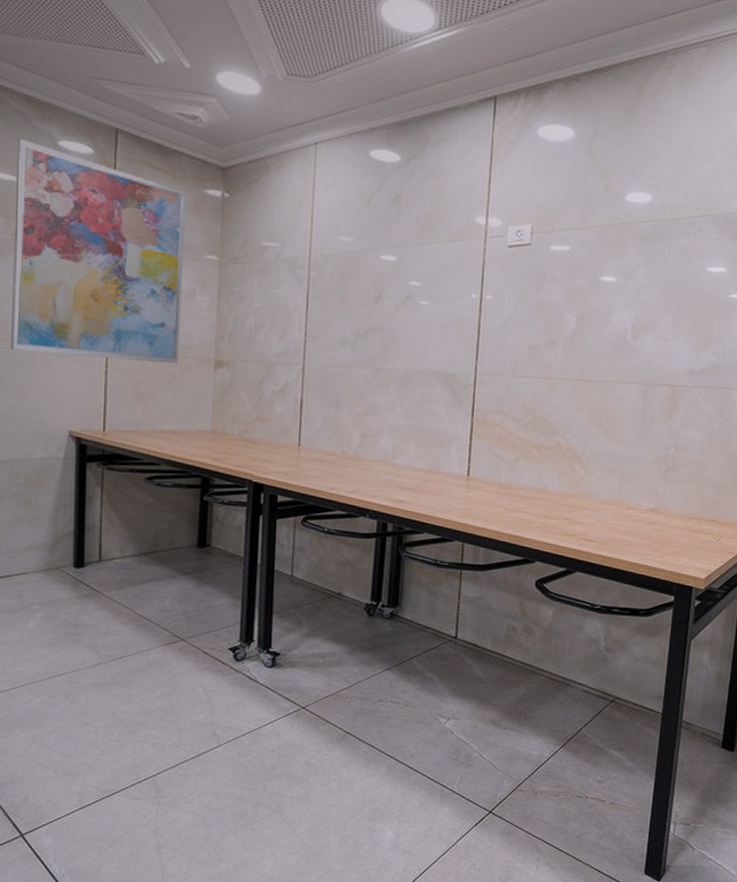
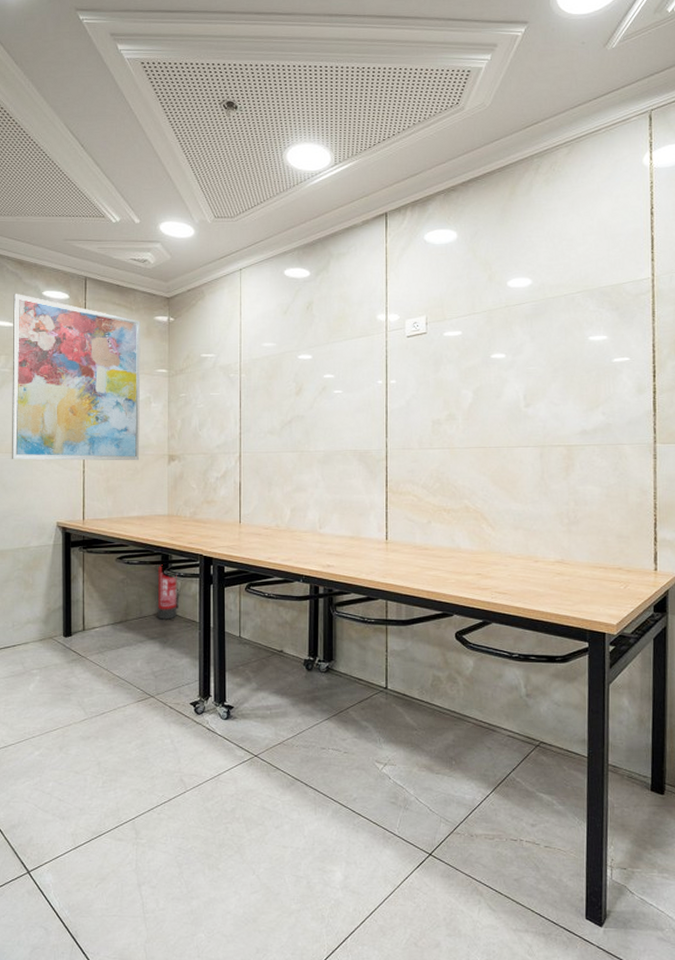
fire extinguisher: none [193,489,223,553] -> present [157,564,181,620]

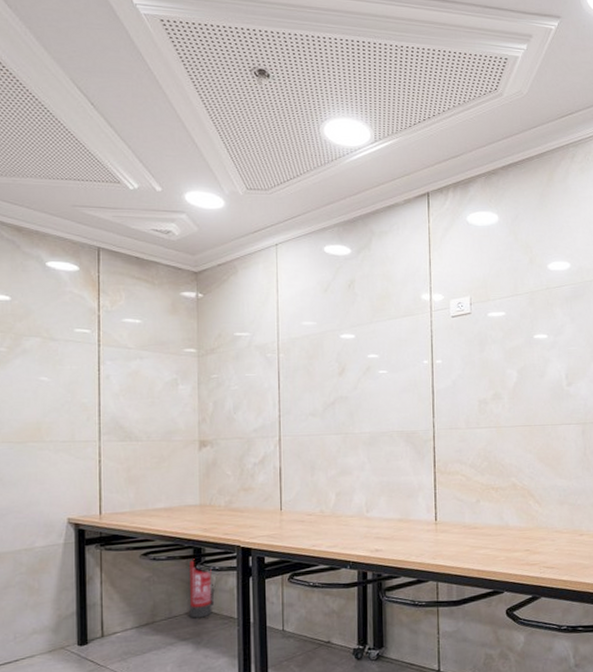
wall art: present [11,294,141,461] -> none [9,264,166,450]

